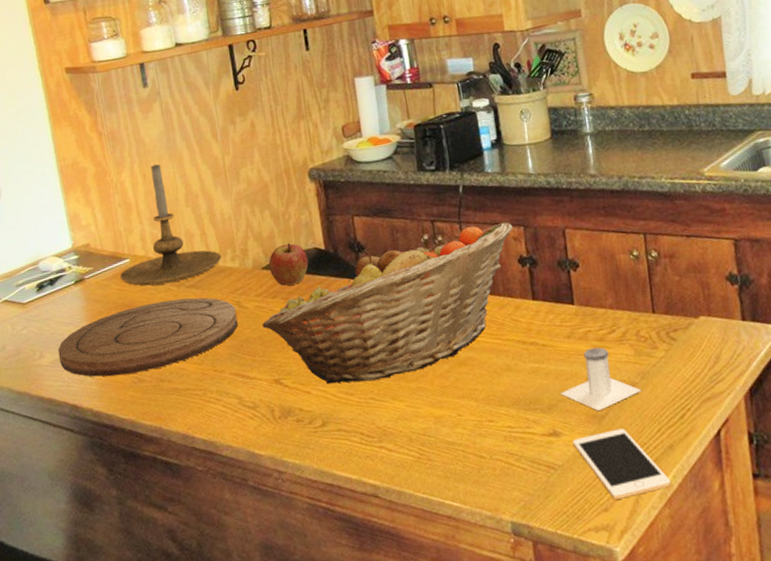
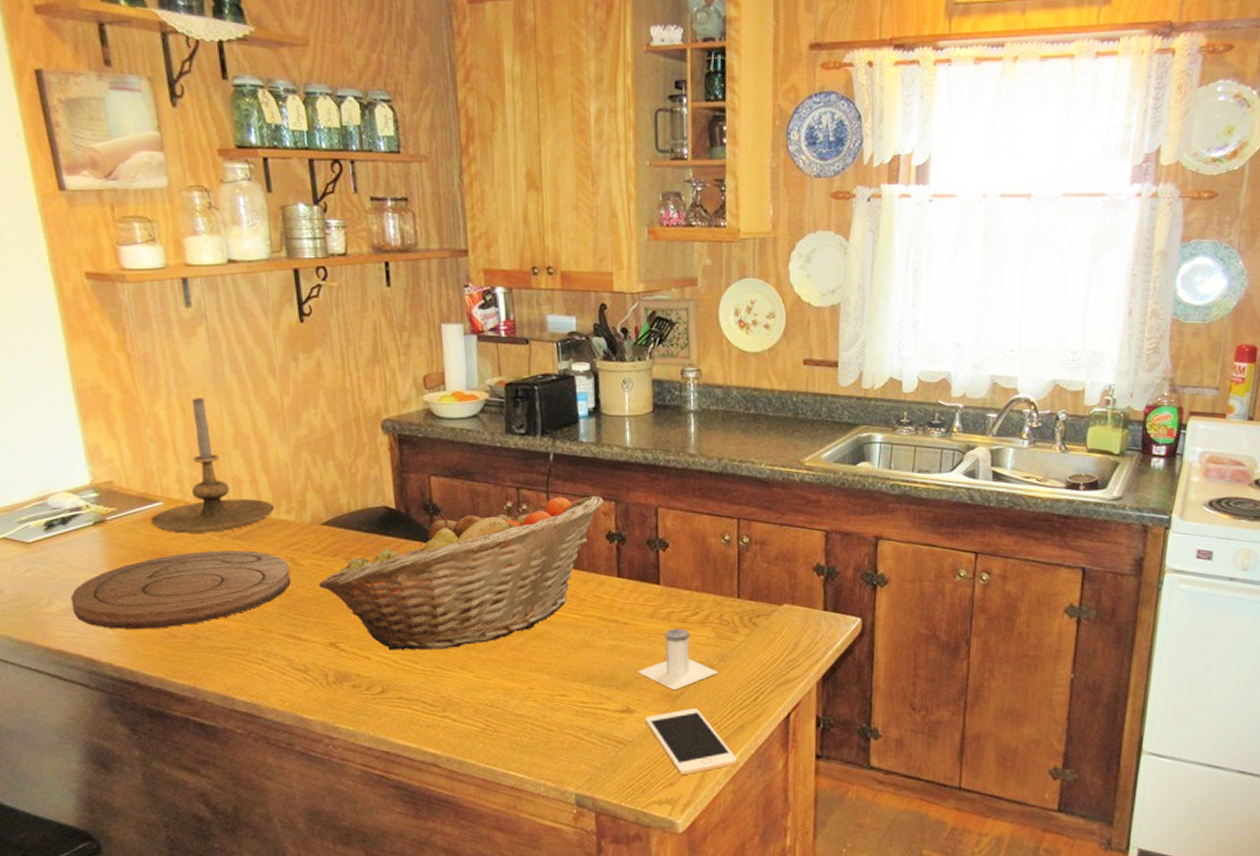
apple: present [268,243,309,286] -> none [329,499,376,545]

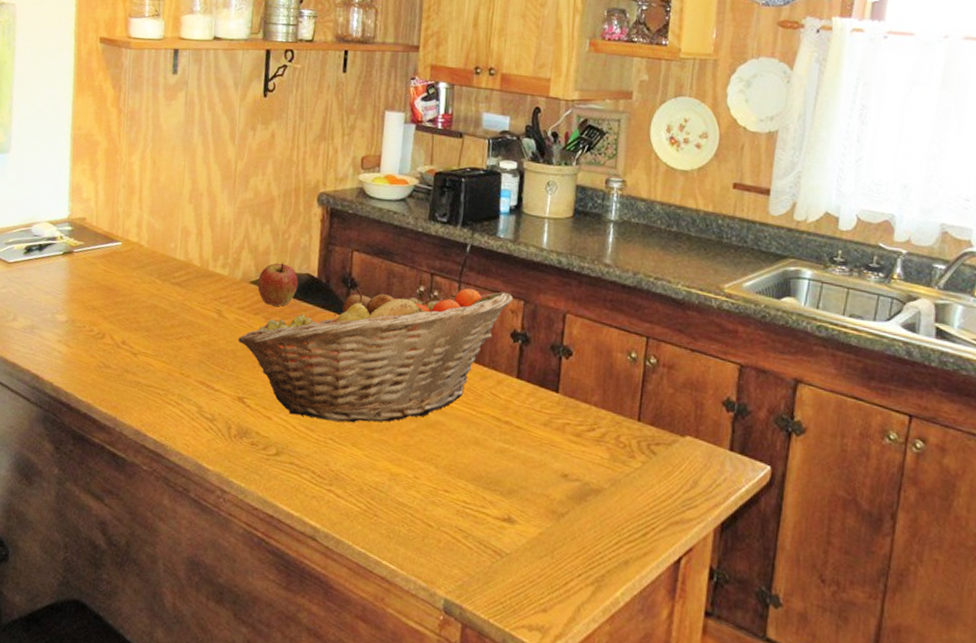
cutting board: present [71,550,291,630] -> none [31,291,215,358]
candle holder: present [149,396,275,533] -> none [108,152,213,276]
apple: none [329,499,376,545] -> present [257,262,299,307]
salt shaker: present [637,628,718,690] -> none [524,441,608,508]
cell phone: present [644,708,738,775] -> none [525,530,619,604]

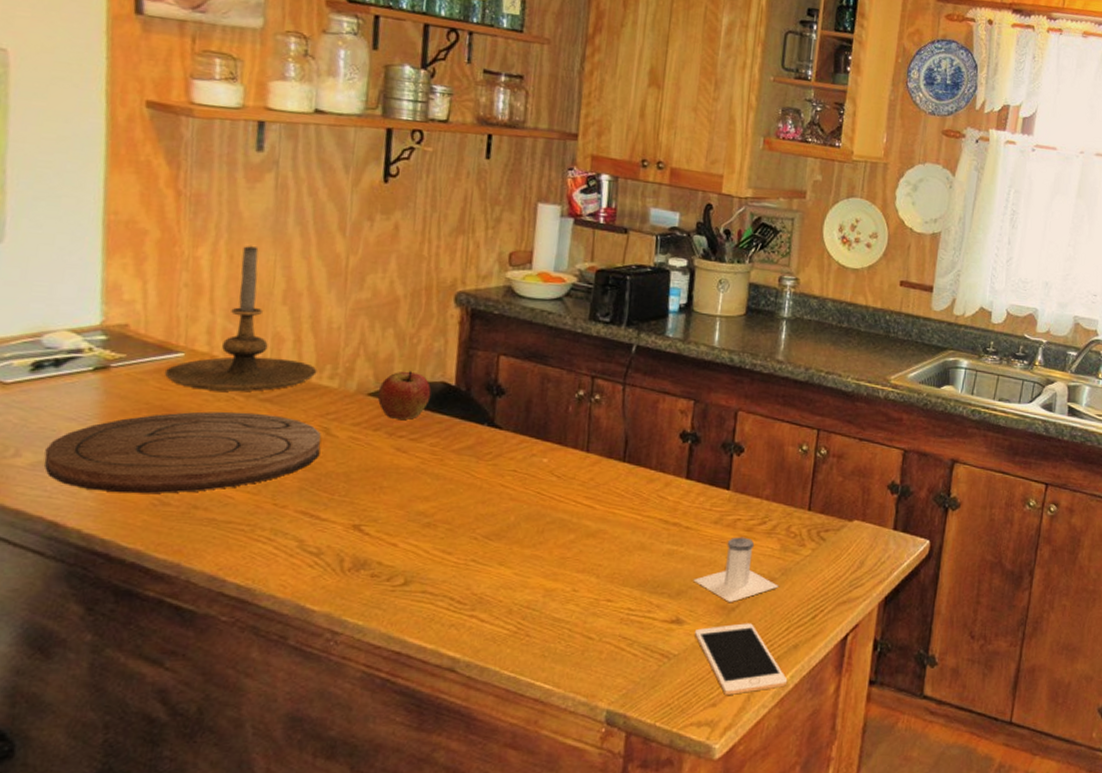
cutting board: none [31,291,215,358] -> present [44,411,321,494]
candle holder: none [108,152,213,276] -> present [164,245,317,392]
fruit basket: present [238,287,514,423] -> none [352,390,683,542]
salt shaker: none [524,441,608,508] -> present [693,537,779,602]
cell phone: none [525,530,619,604] -> present [694,623,788,695]

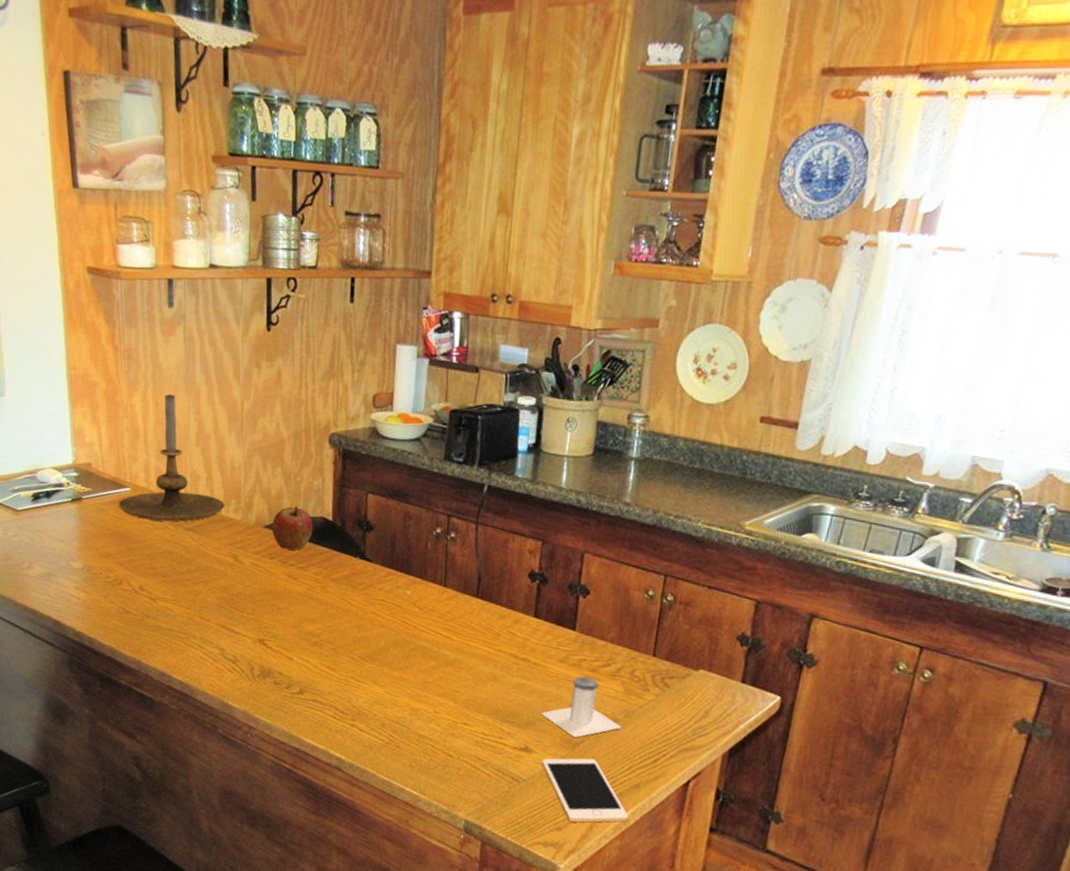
cutting board: present [44,411,321,494] -> none [47,537,232,604]

